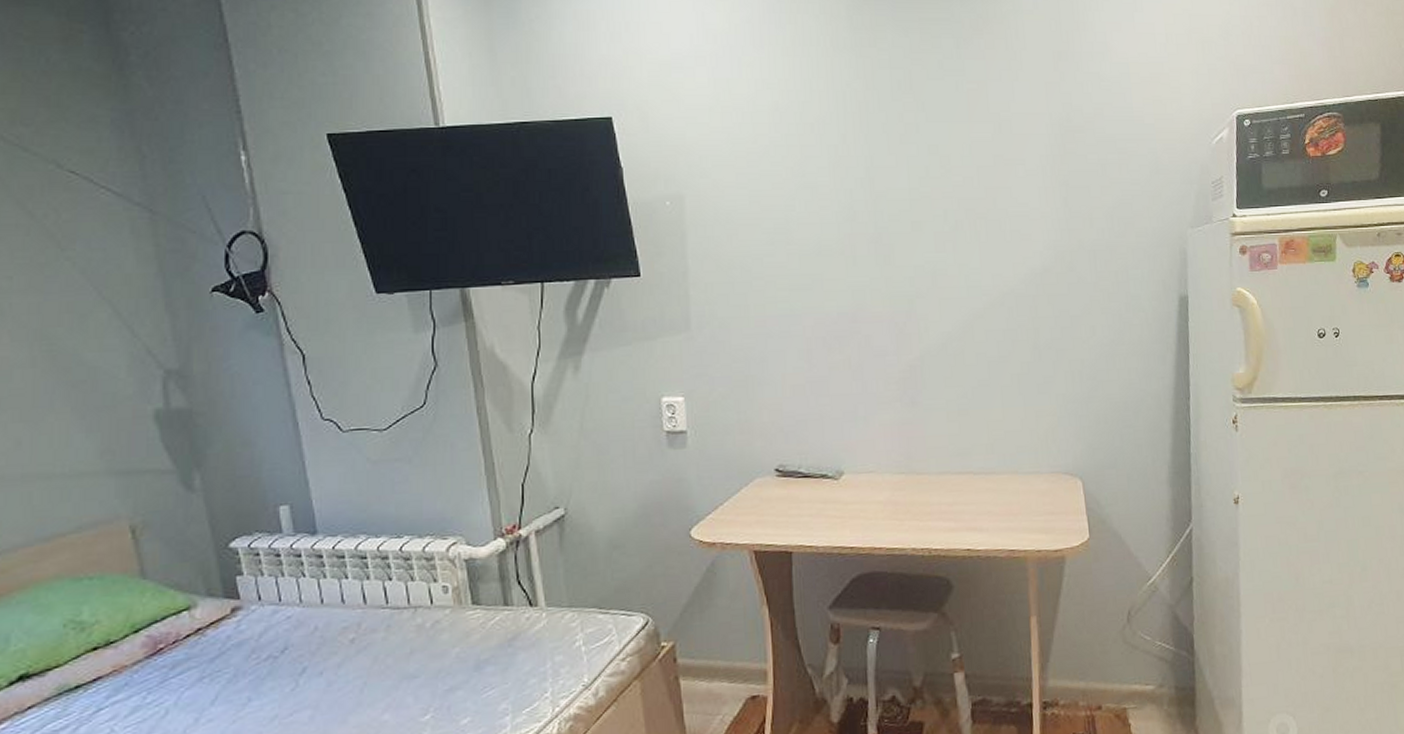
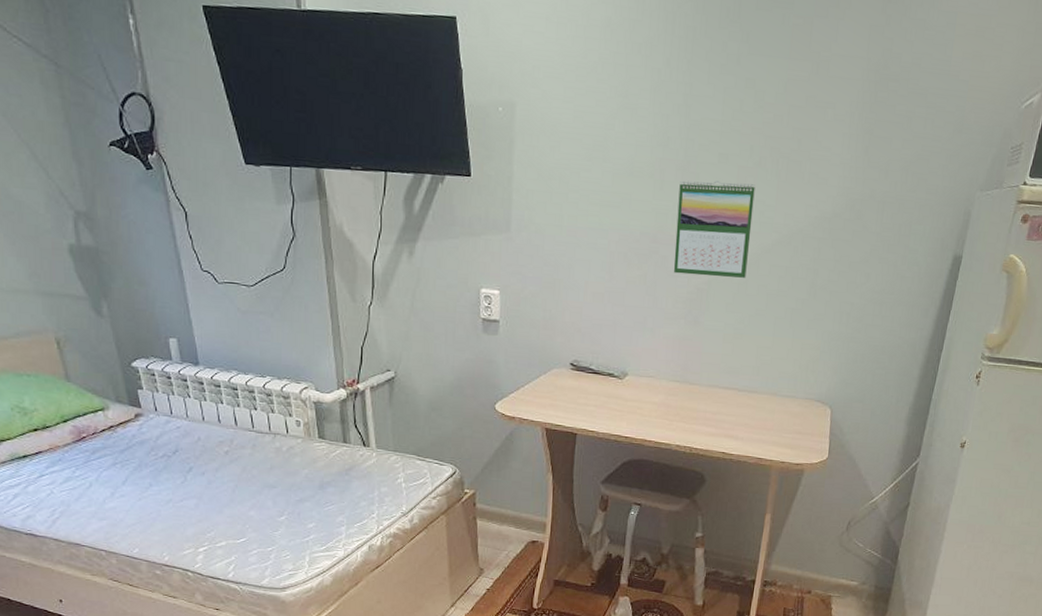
calendar: none [873,249,961,353] -> present [674,181,755,278]

